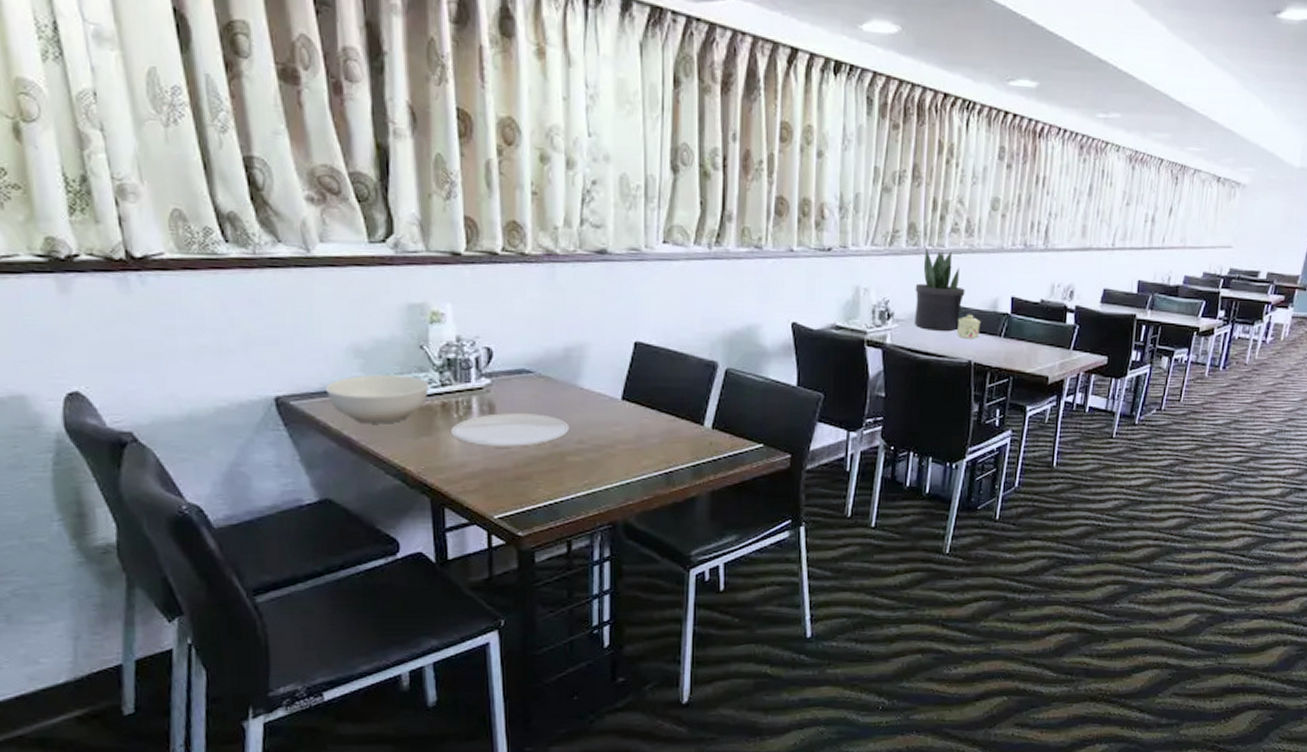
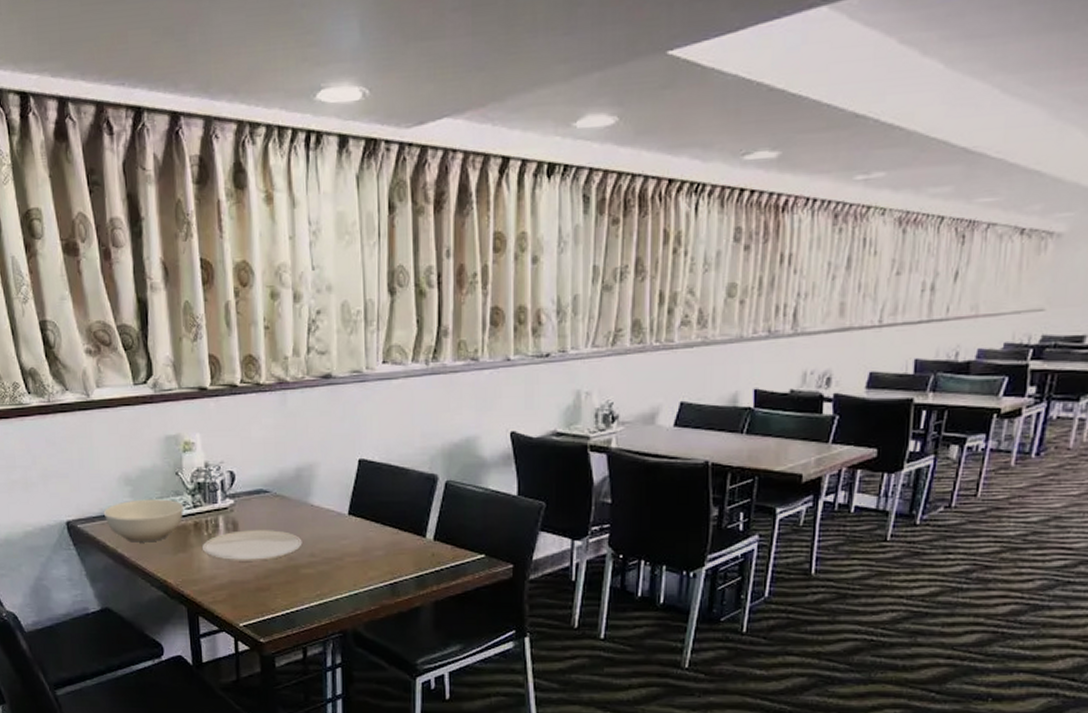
planter: present [915,249,965,332] -> none [641,345,699,433]
sugar bowl: present [956,314,981,339] -> none [690,411,718,438]

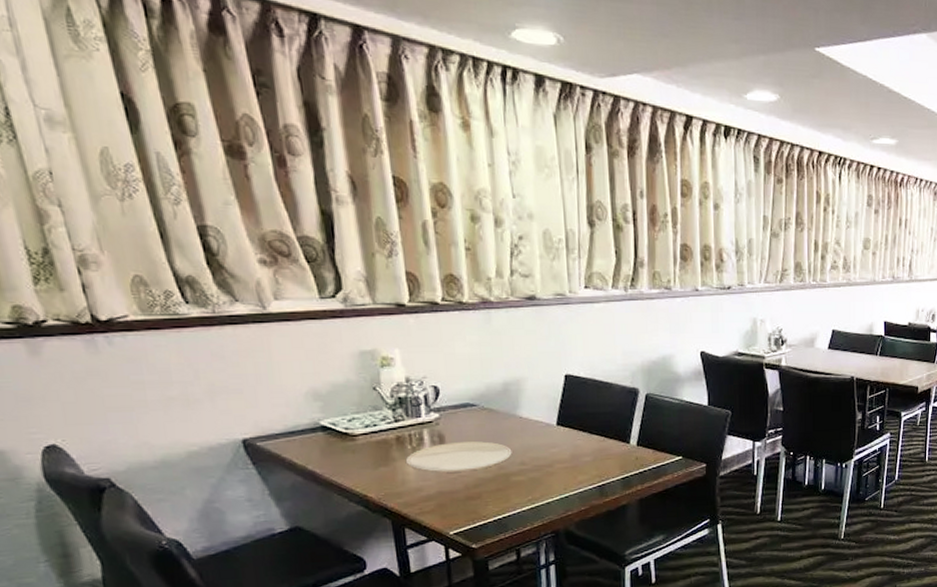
bowl: present [103,499,184,543] -> none [288,414,384,459]

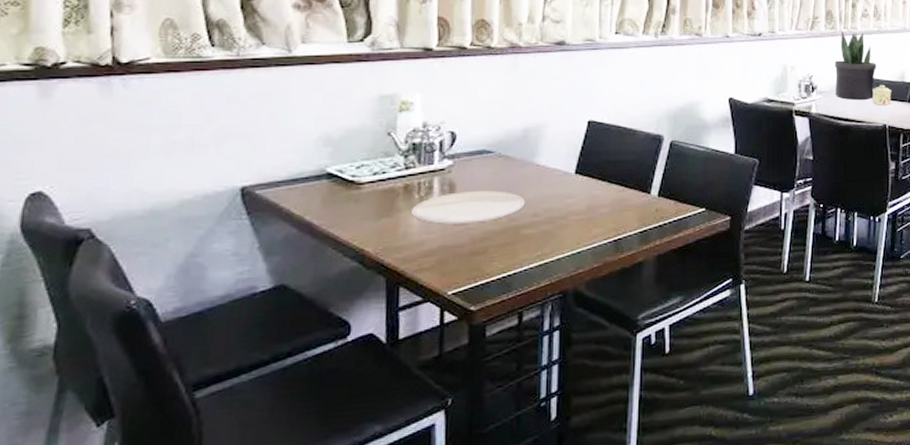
planter: none [803,284,846,354] -> present [834,31,877,101]
sugar bowl: none [840,337,860,358] -> present [871,84,892,106]

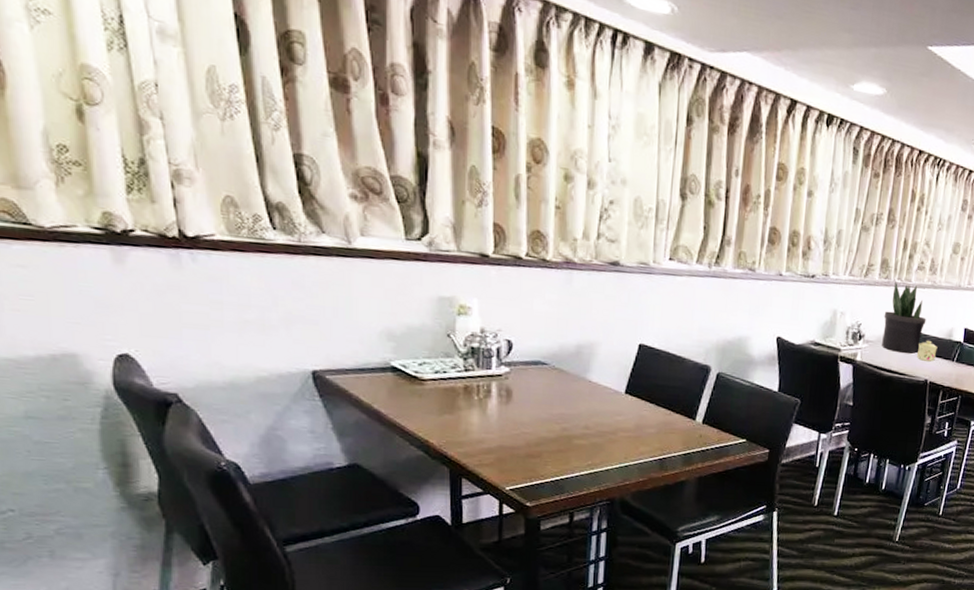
plate: present [412,190,525,225] -> none [472,398,578,429]

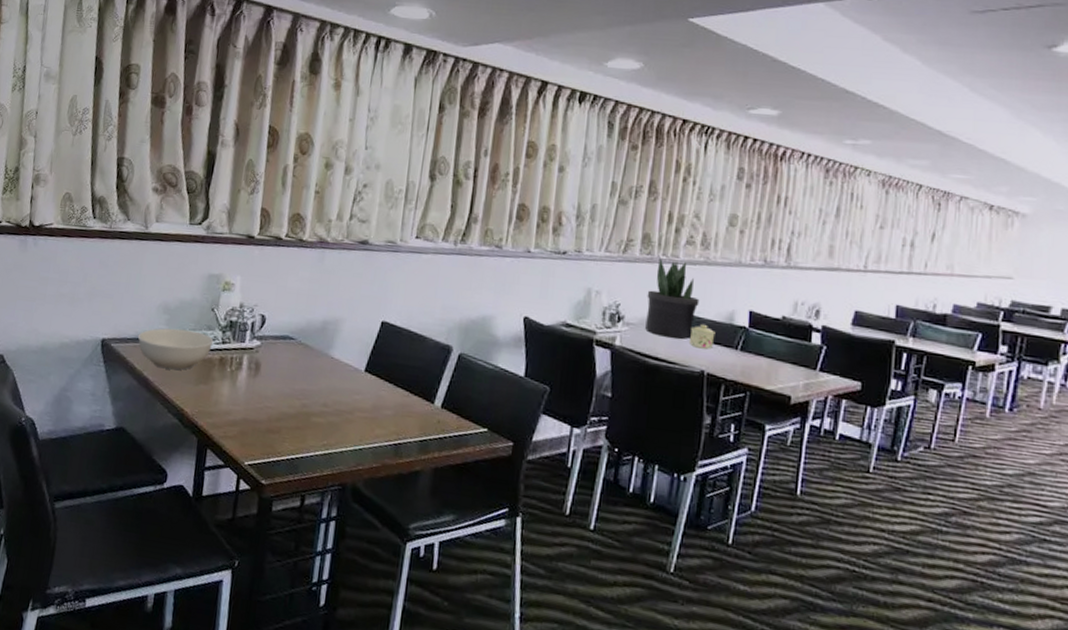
bowl: none [358,356,454,401] -> present [137,328,214,370]

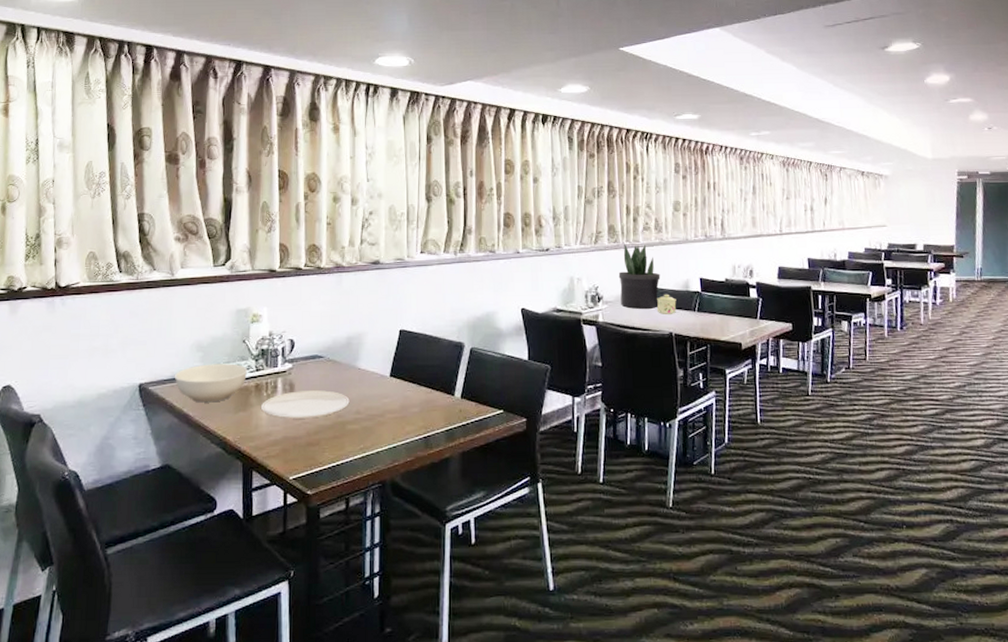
plate: none [223,371,318,404] -> present [261,390,350,419]

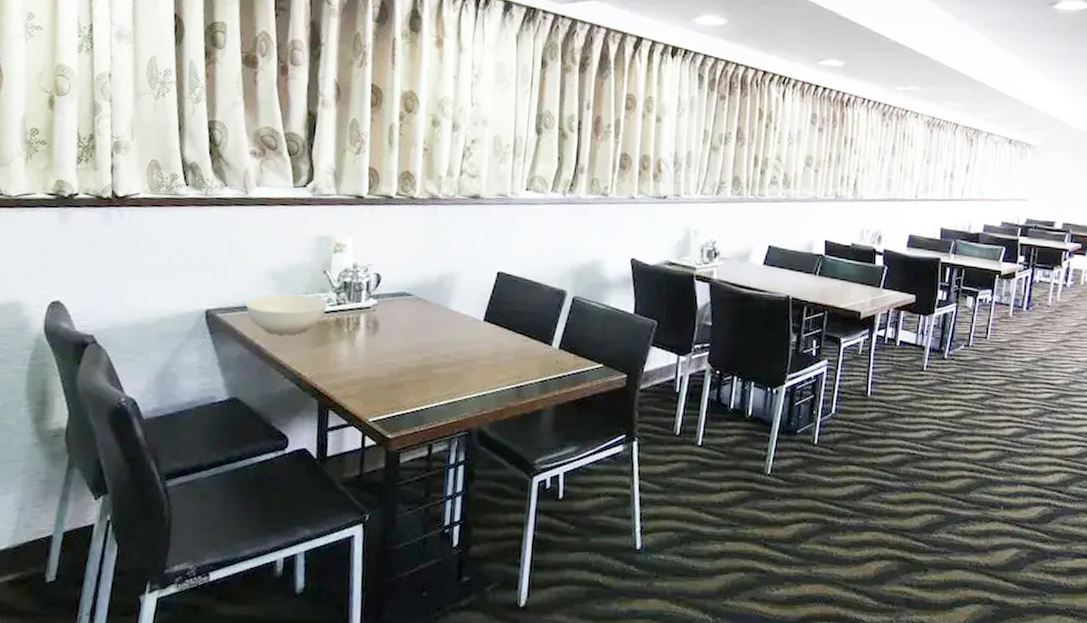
plate: present [261,390,350,419] -> none [341,329,439,359]
planter: present [618,244,661,310] -> none [738,198,783,270]
sugar bowl: present [656,294,677,314] -> none [775,254,798,276]

